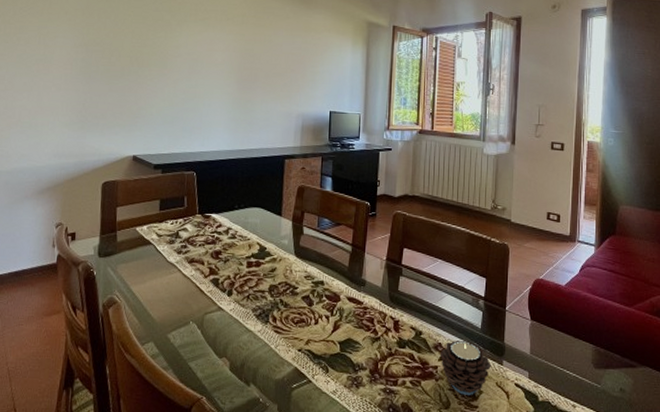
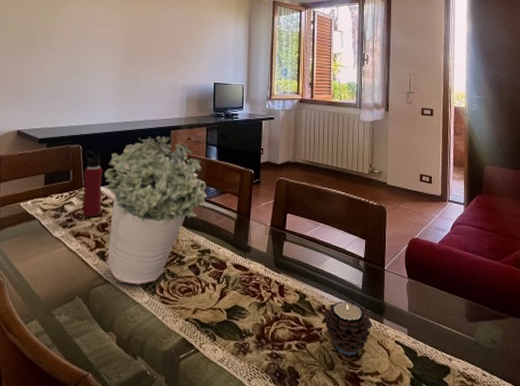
water bottle: none [196,178,217,244] -> present [82,151,103,216]
potted plant: none [218,164,322,313] -> present [104,135,207,285]

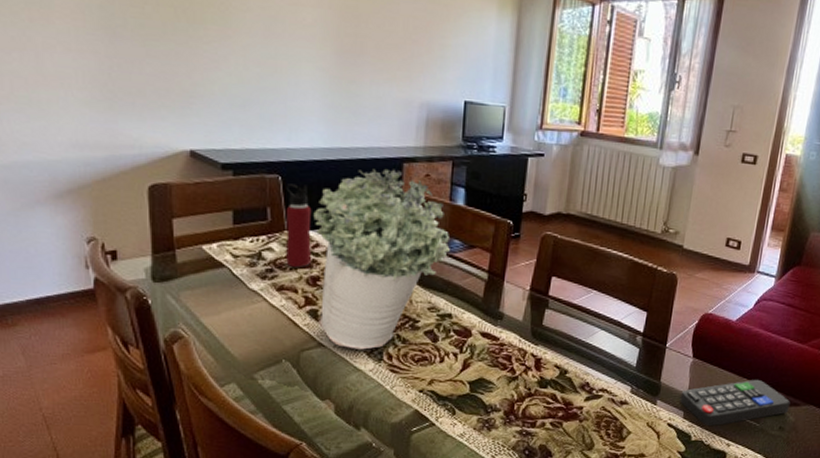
candle: present [323,302,372,355] -> none [586,380,644,436]
remote control: none [402,295,497,341] -> present [680,379,791,426]

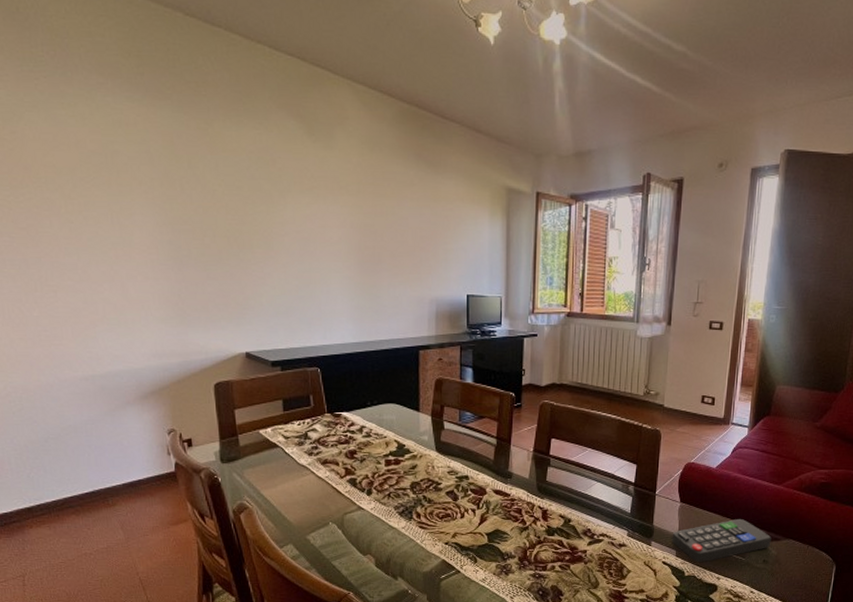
water bottle: present [285,184,312,267] -> none [324,374,348,443]
potted plant: present [313,169,451,350] -> none [348,356,463,511]

